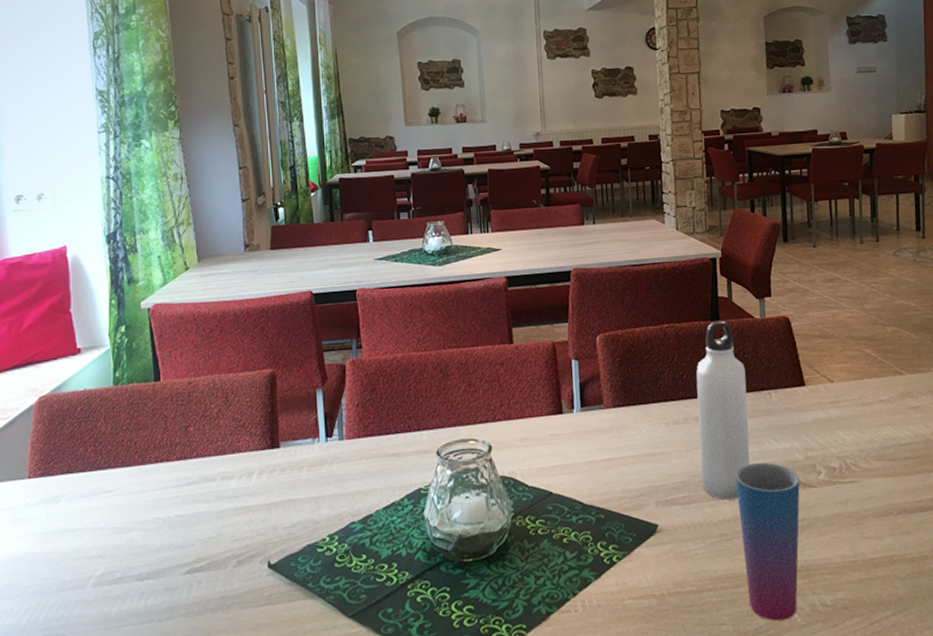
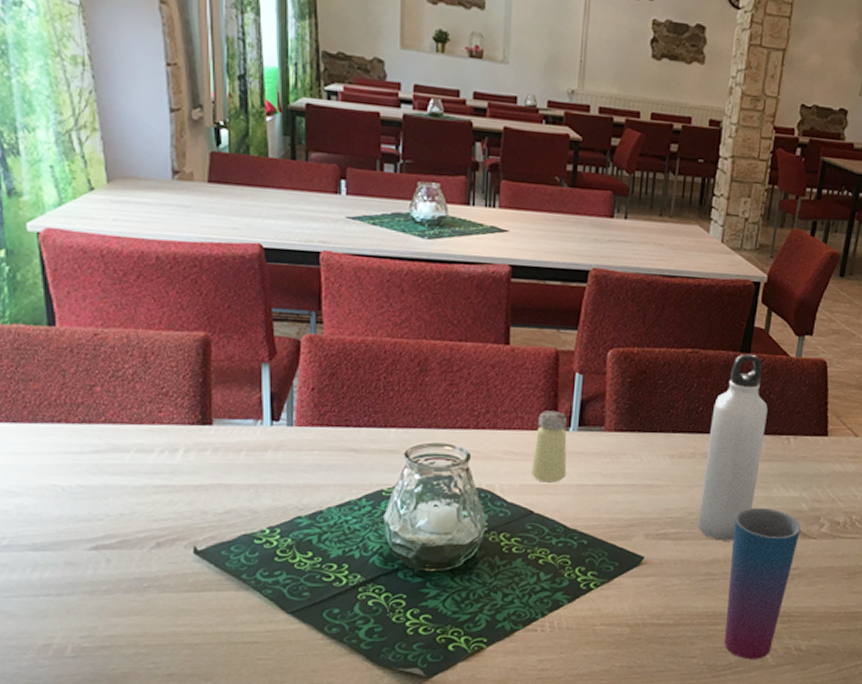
saltshaker: none [544,396,577,464] -> present [530,411,567,483]

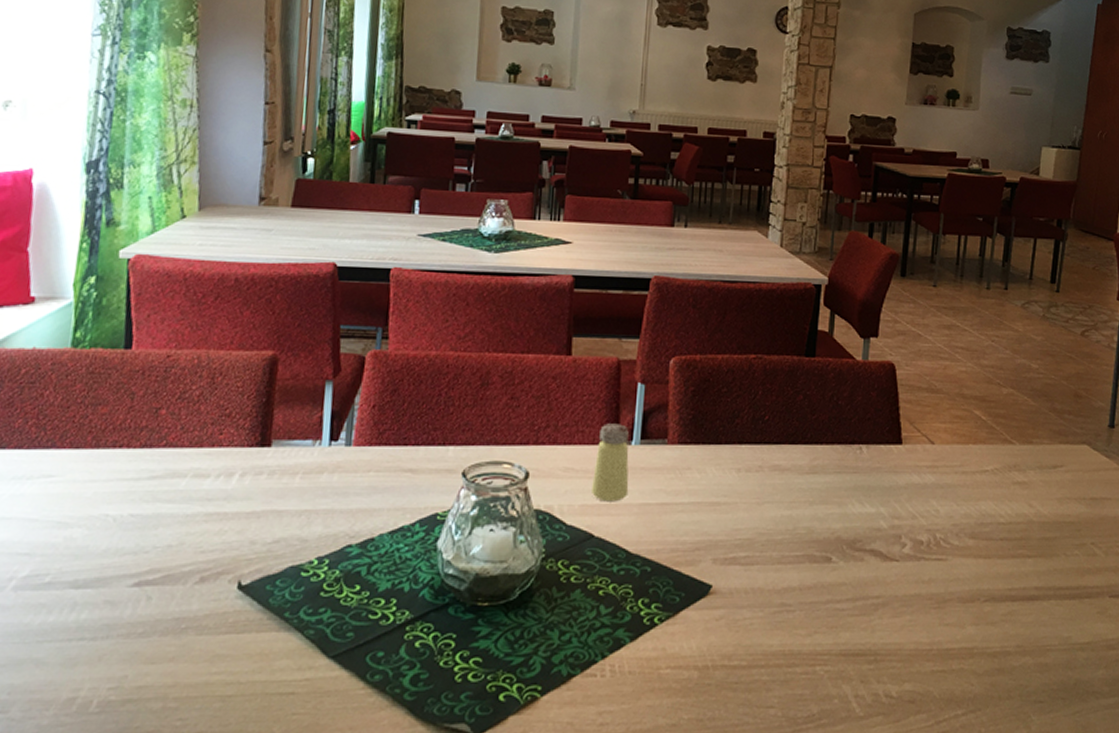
water bottle: present [697,353,768,541] -> none [769,358,837,566]
cup: present [724,508,801,659] -> none [805,527,881,709]

